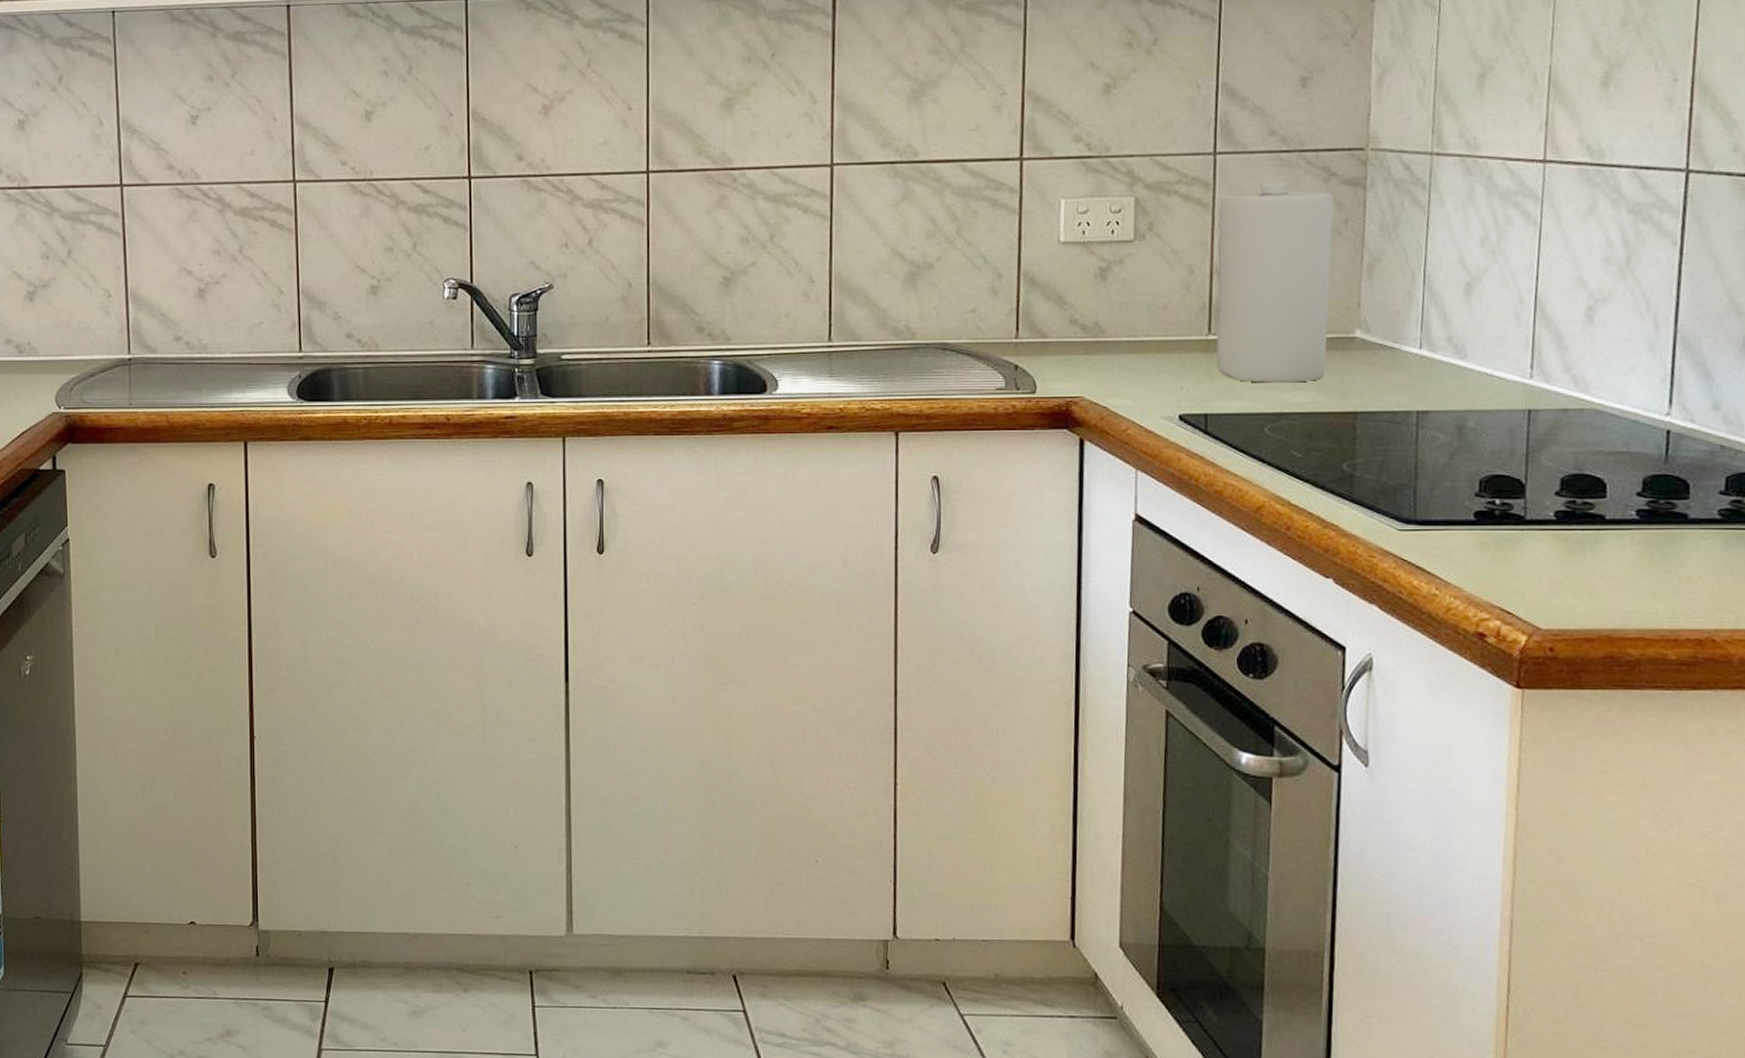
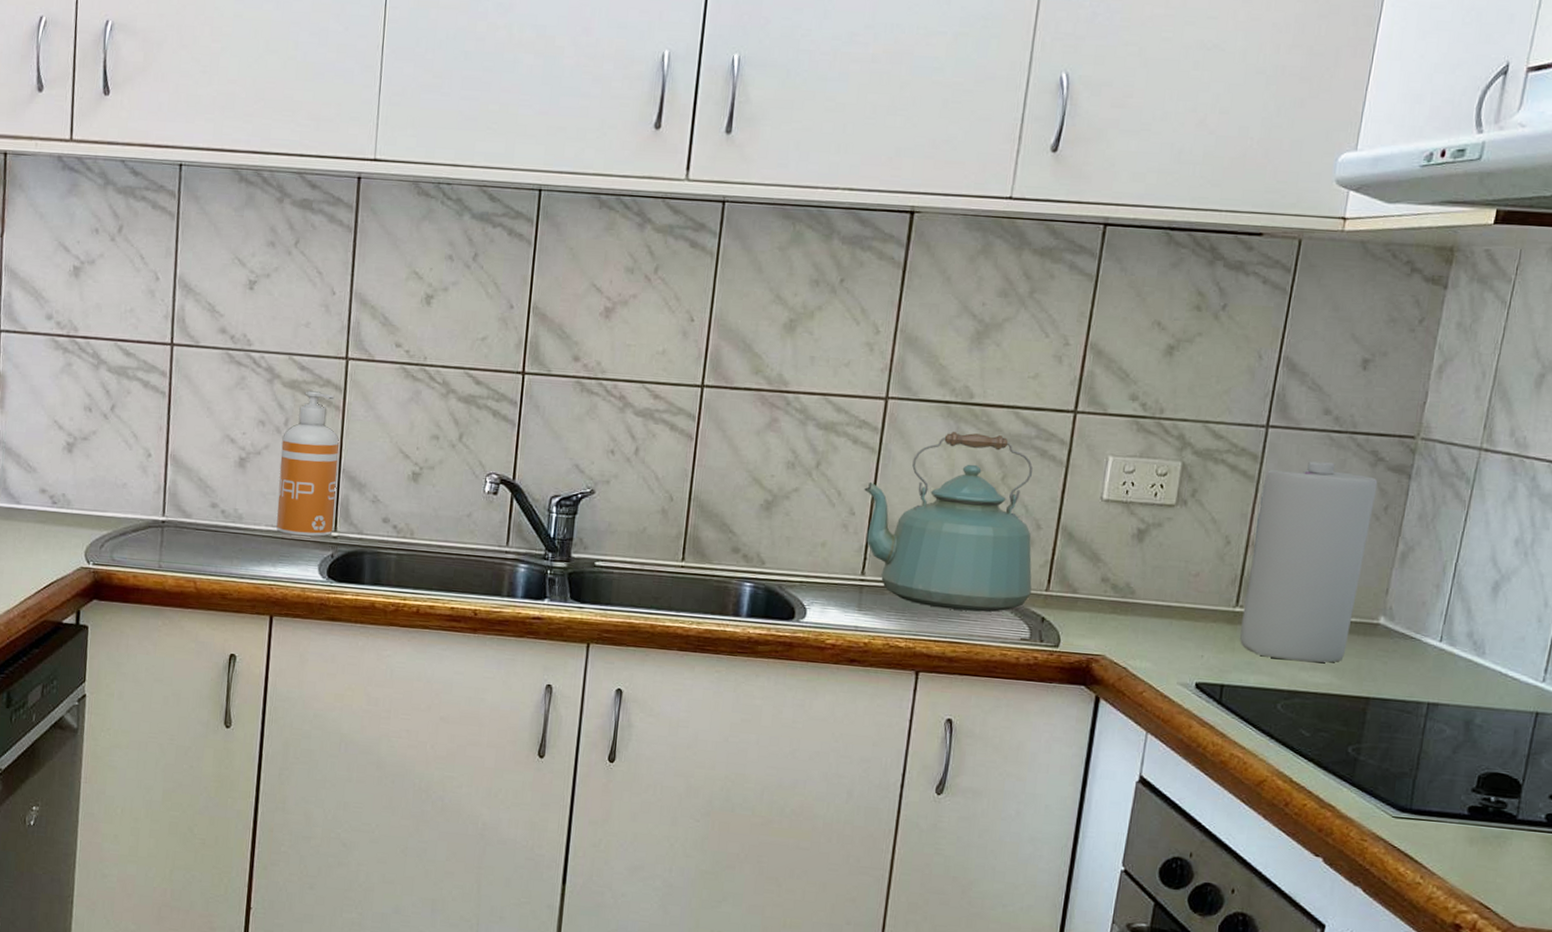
soap dispenser: none [239,216,298,360] -> present [276,391,339,538]
kettle: none [821,190,1001,366] -> present [864,432,1033,612]

